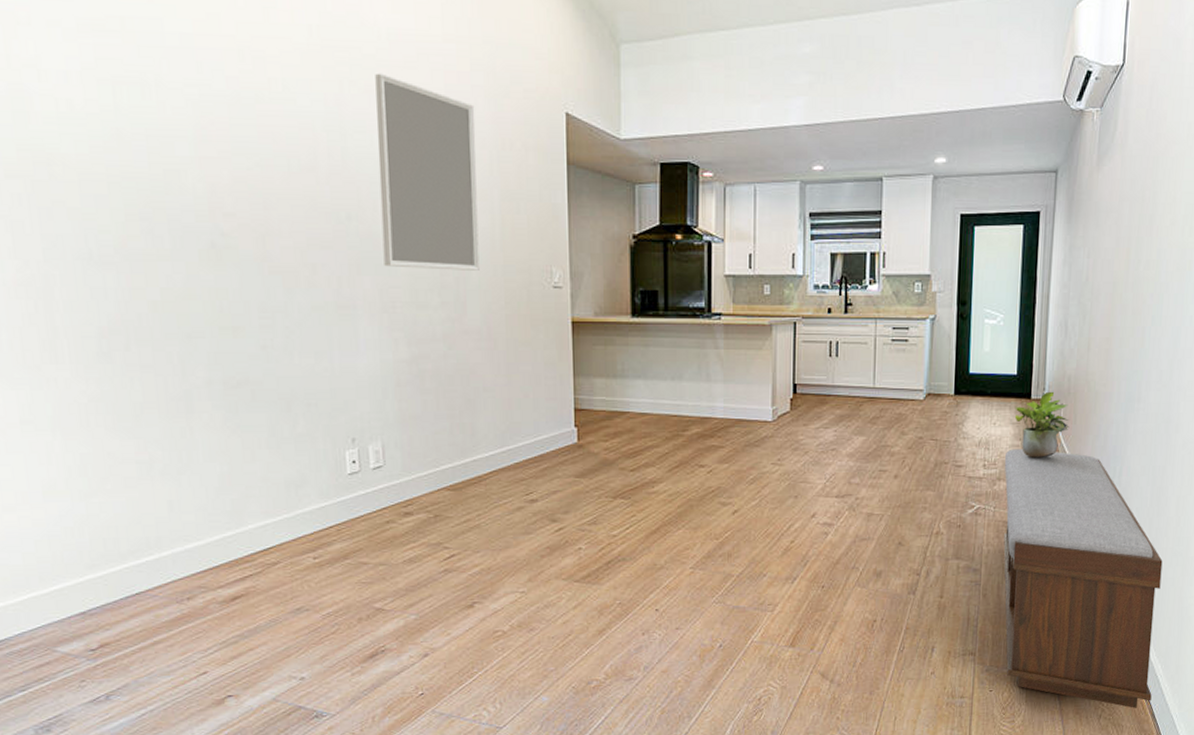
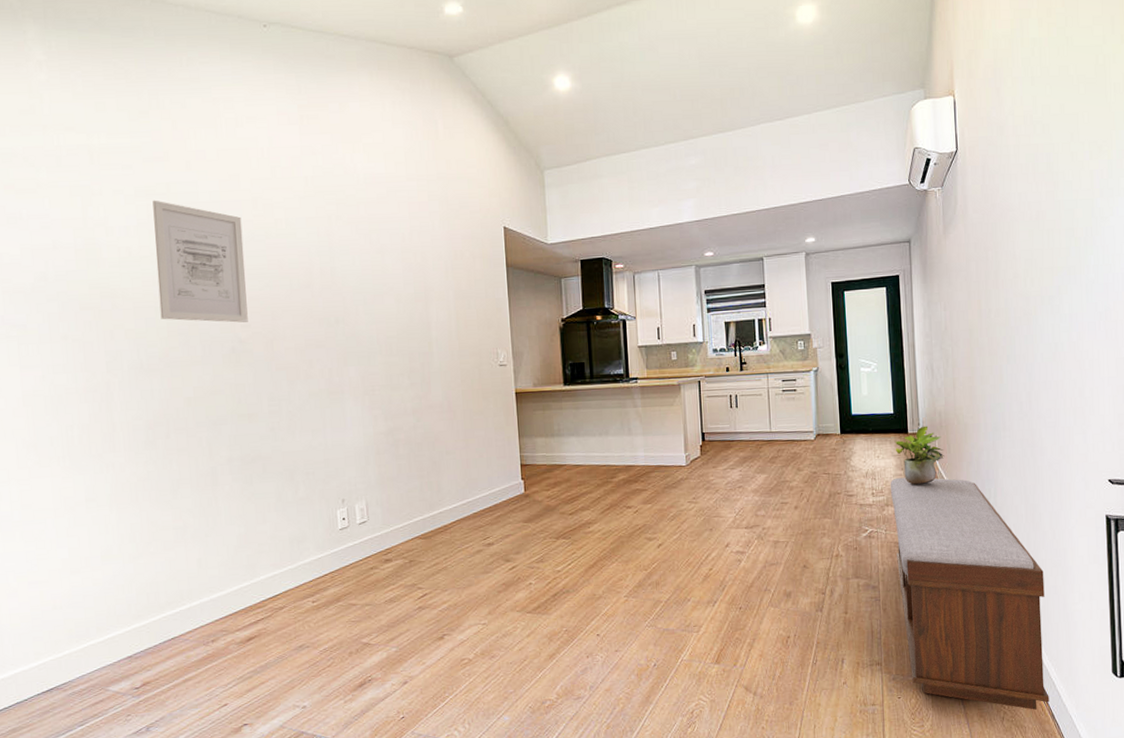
wall art: none [101,38,232,210] -> present [152,200,248,323]
home mirror: present [375,73,480,271] -> none [356,208,440,358]

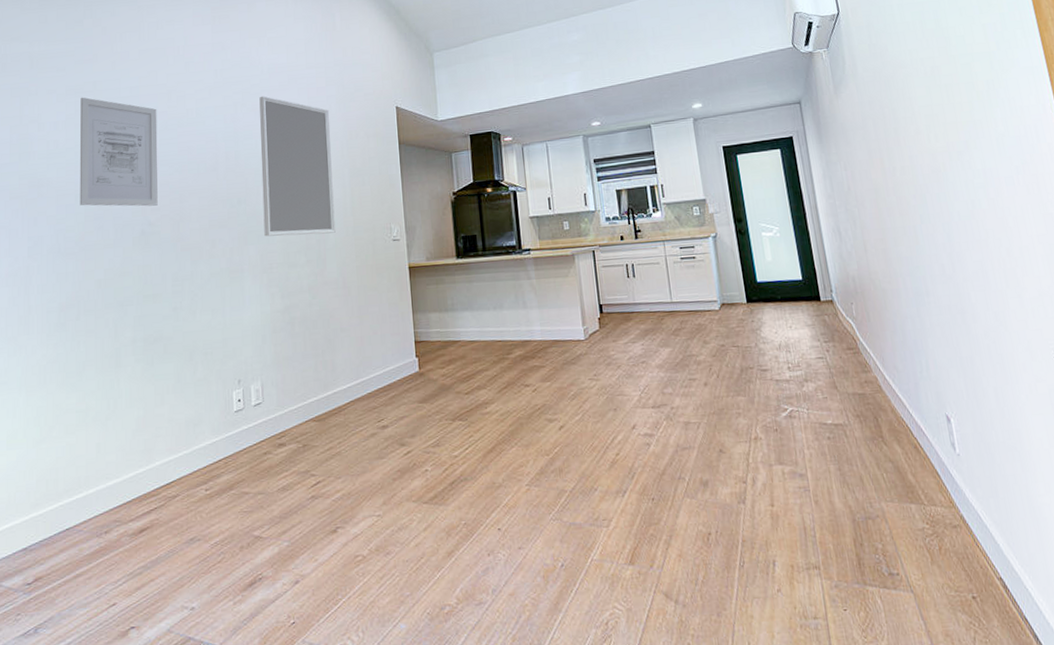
home mirror: none [356,208,440,358] -> present [259,95,336,237]
bench: present [890,477,1049,710] -> none [806,349,1029,629]
potted plant: present [894,426,945,485] -> none [807,292,865,357]

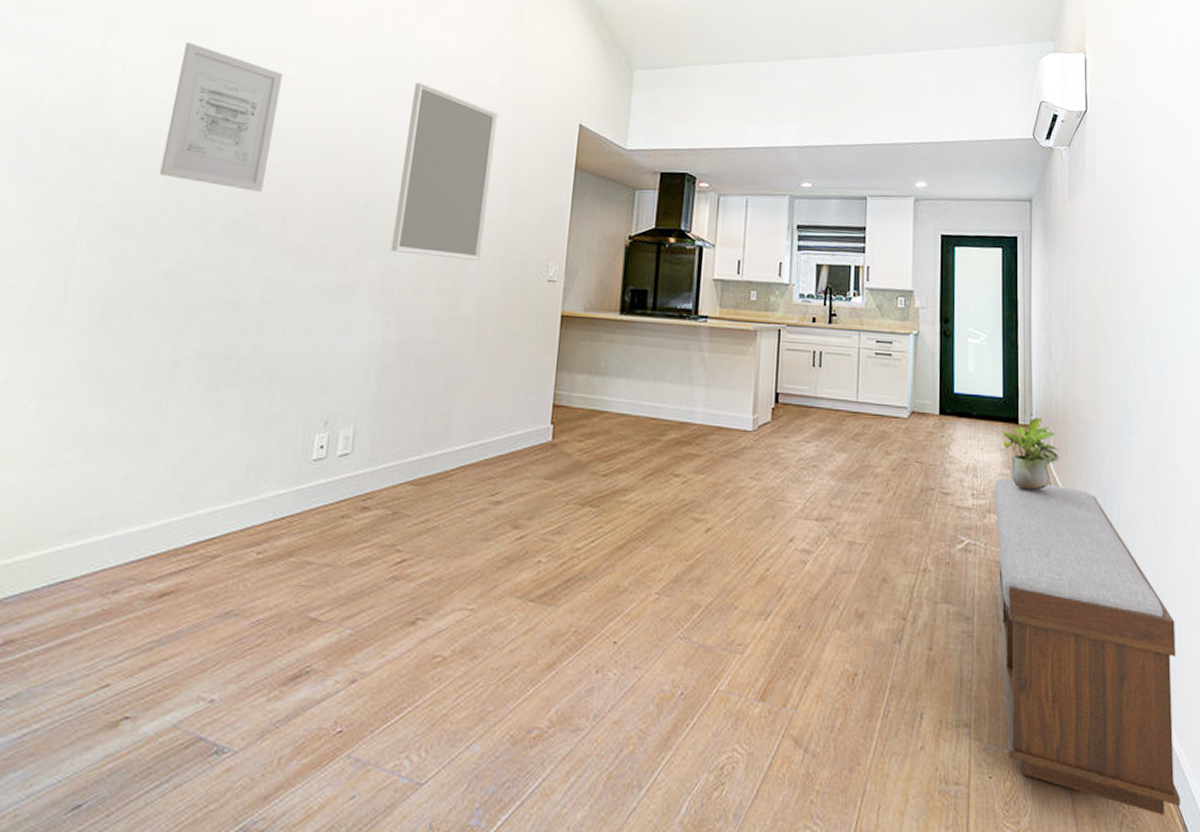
bench: none [806,349,1029,629] -> present [994,478,1181,815]
potted plant: none [807,292,865,357] -> present [1002,417,1061,490]

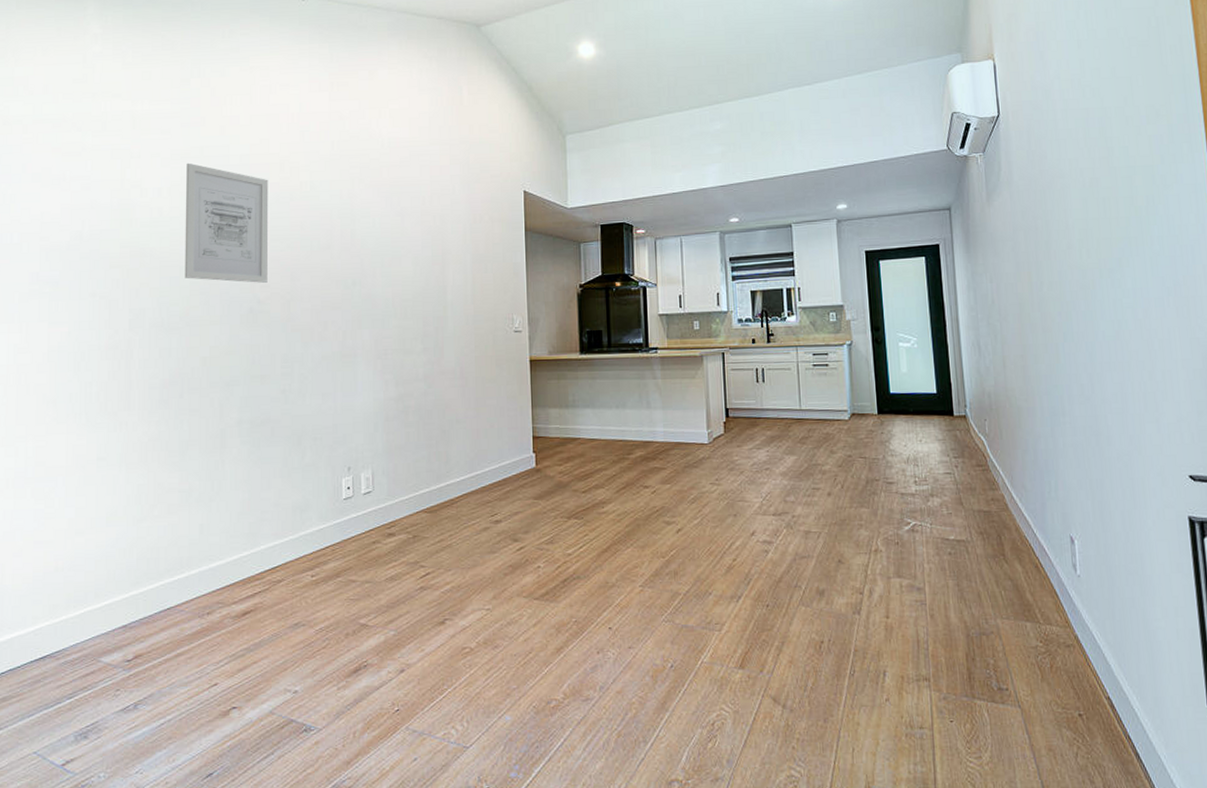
home mirror: present [391,82,499,261] -> none [378,171,455,322]
bench: present [994,478,1181,815] -> none [934,464,1132,746]
potted plant: present [1002,417,1061,490] -> none [938,408,996,473]

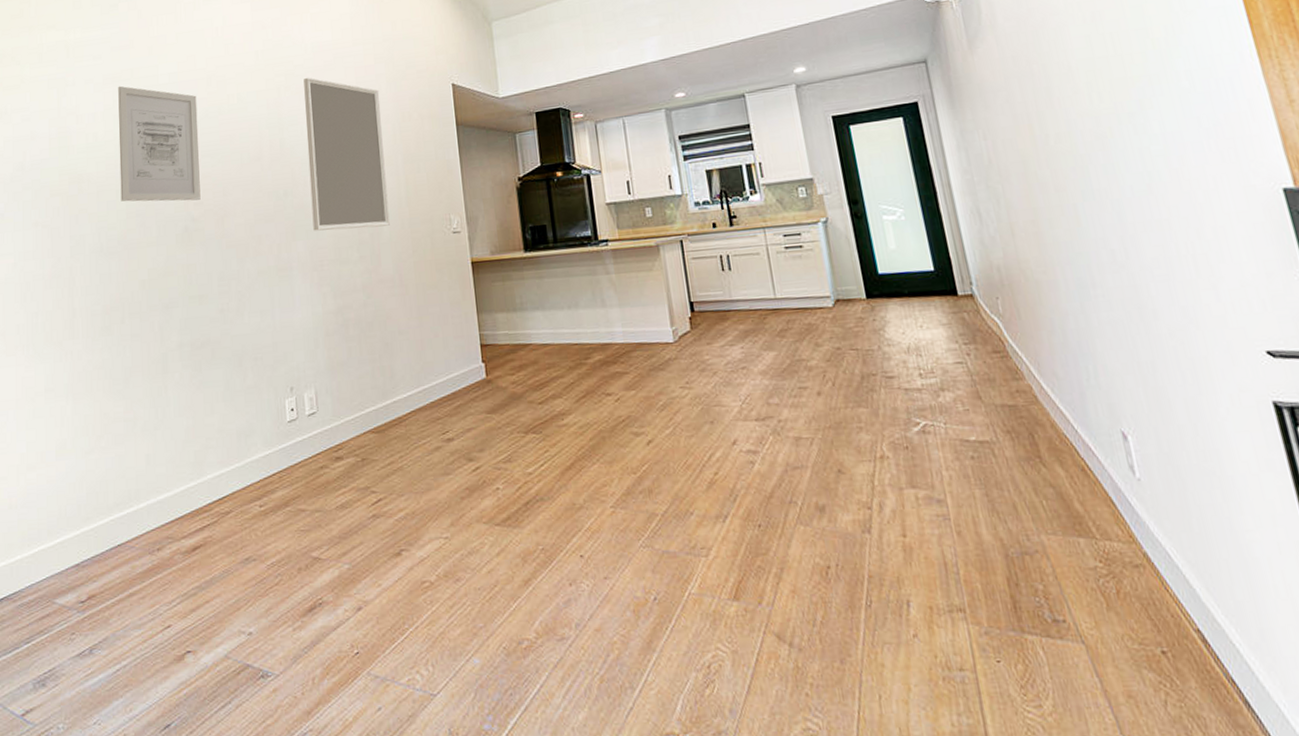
home mirror: none [378,171,455,322] -> present [303,77,390,231]

